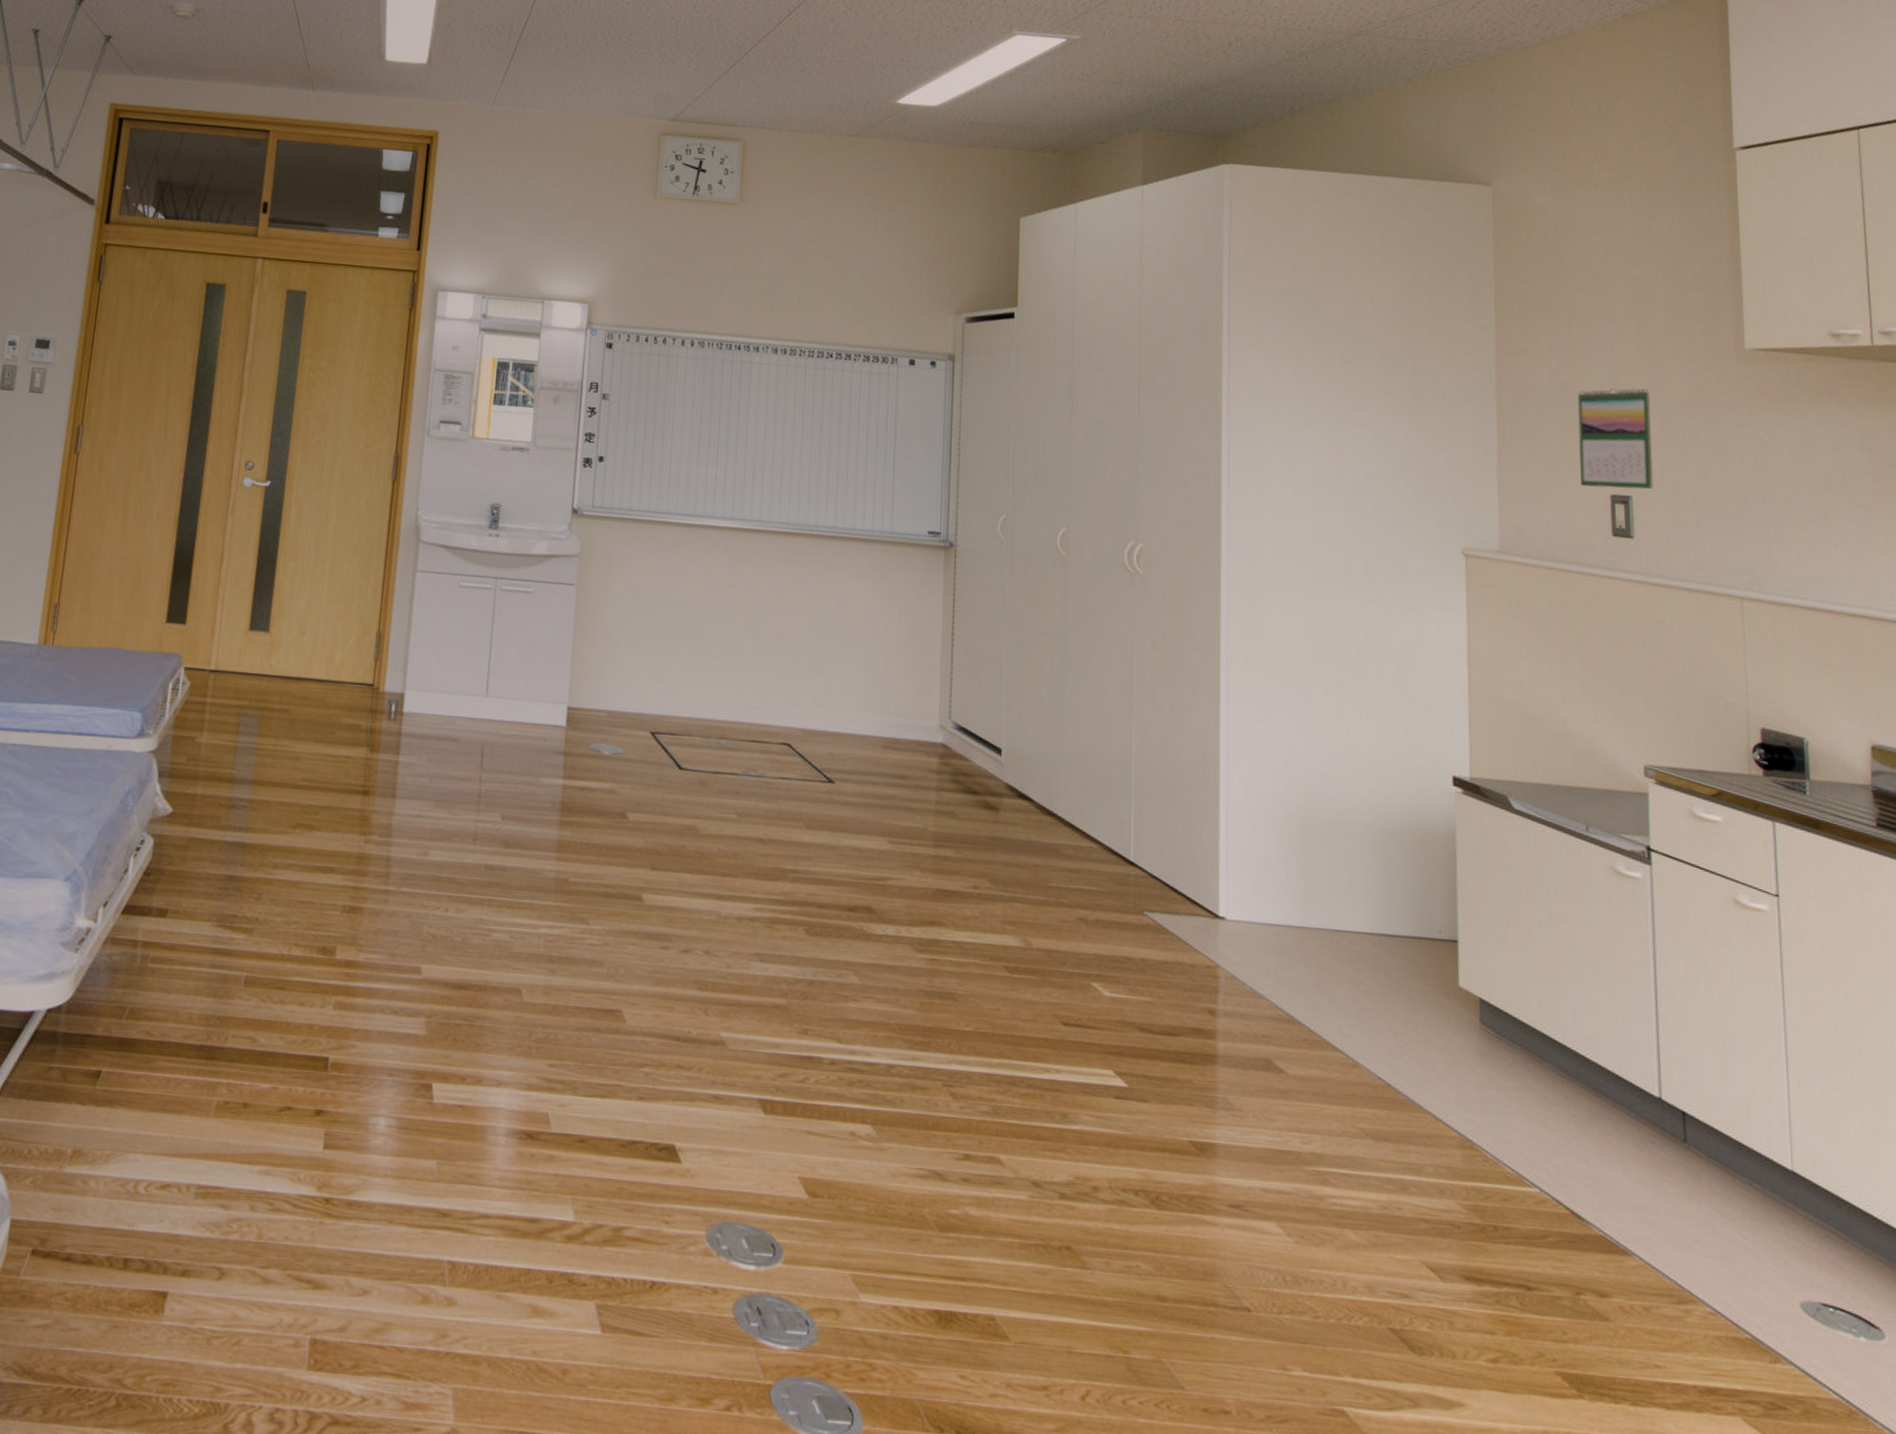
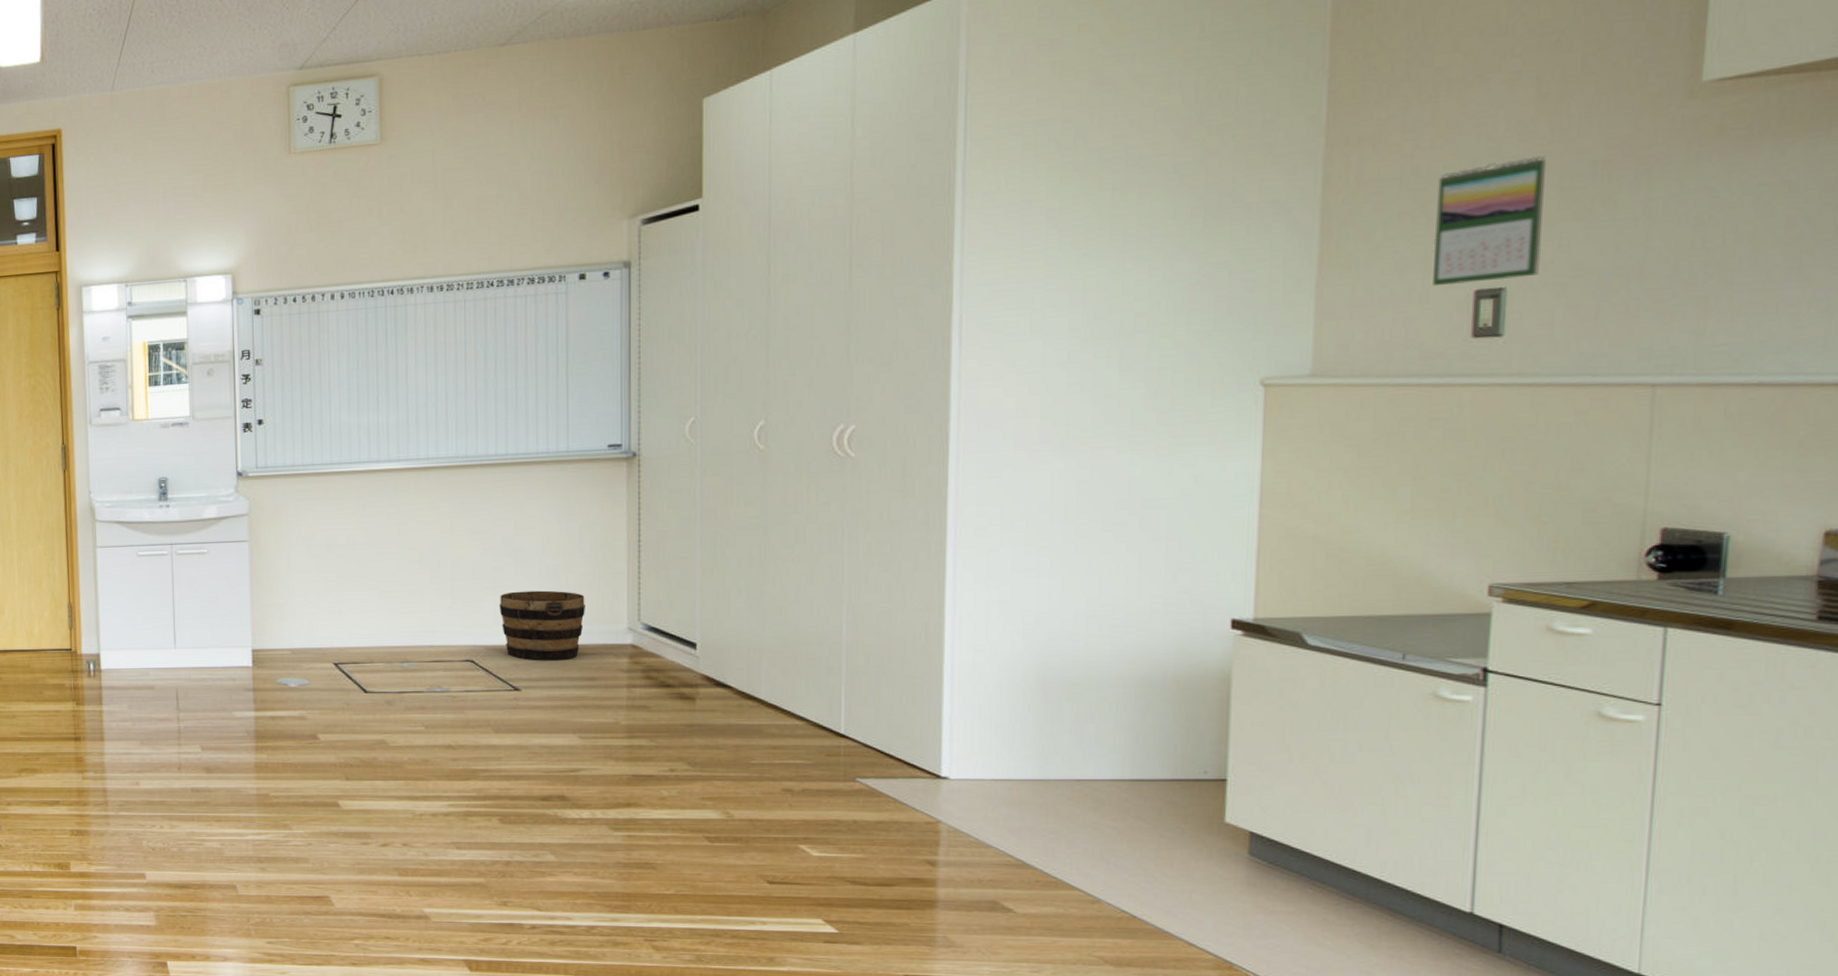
bucket: none [818,673,901,753] -> present [499,590,585,660]

